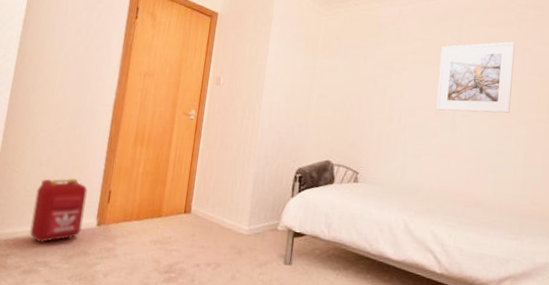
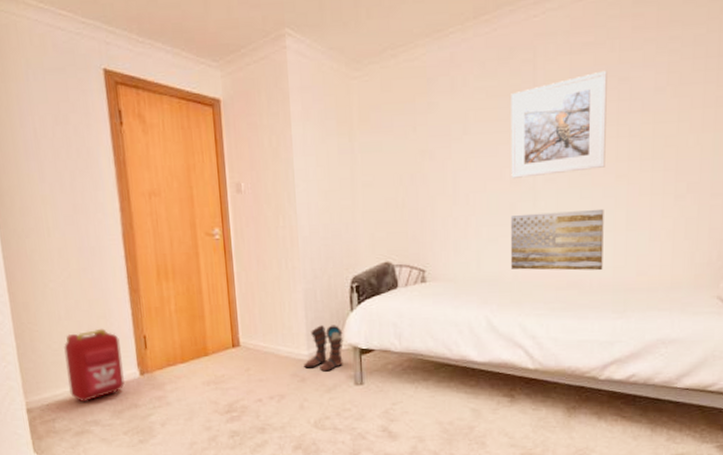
boots: none [242,205,282,248] -> present [304,325,343,372]
wall art: none [429,139,507,196] -> present [511,208,604,271]

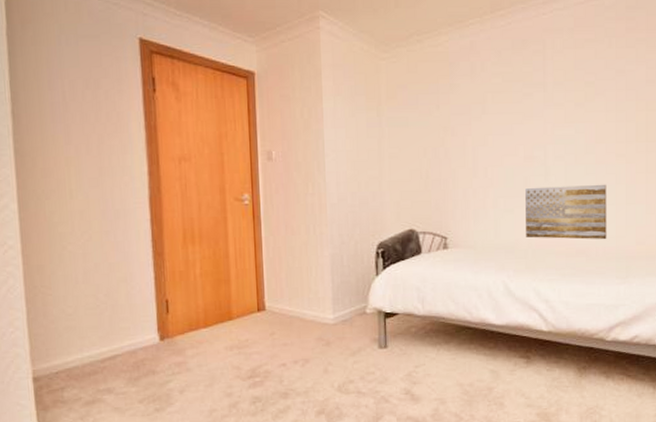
backpack: present [64,328,125,403] -> none [79,292,143,370]
boots: present [304,325,343,372] -> none [329,289,368,335]
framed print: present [511,70,607,178] -> none [524,63,607,155]

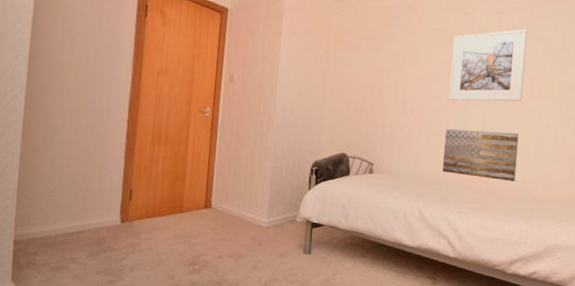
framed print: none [524,63,607,155] -> present [449,29,527,102]

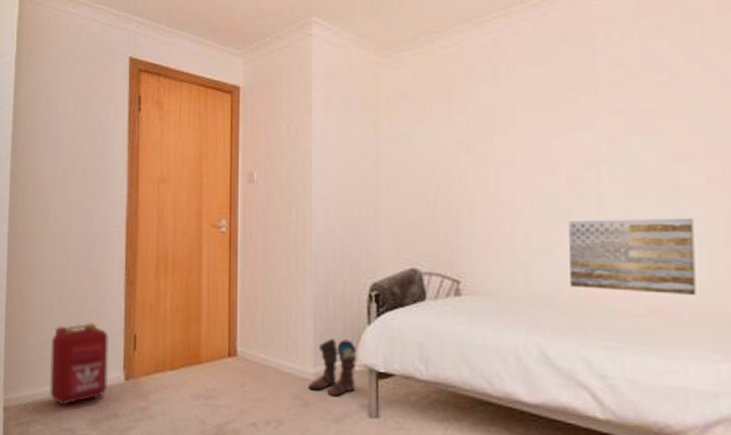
backpack: none [56,178,109,241] -> present [50,322,108,406]
boots: none [263,198,300,239] -> present [308,339,357,397]
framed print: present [449,29,527,102] -> none [566,56,692,177]

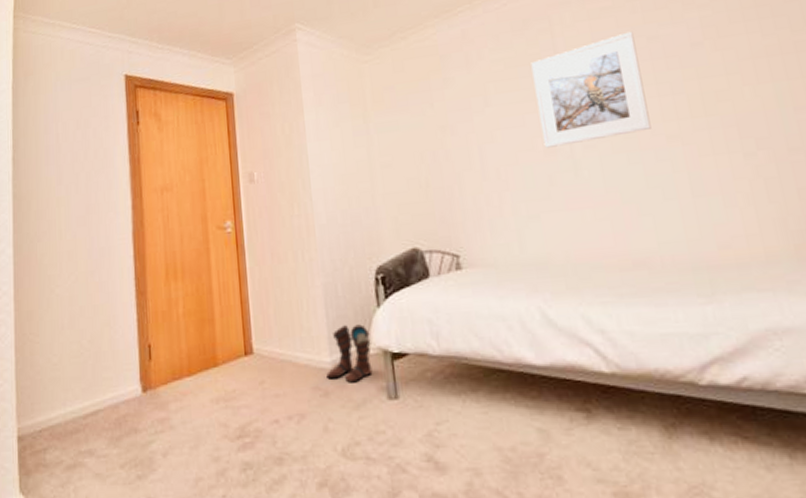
backpack: present [50,322,108,406] -> none [64,337,125,427]
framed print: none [566,56,692,177] -> present [531,31,651,148]
wall art: present [569,217,696,296] -> none [551,174,674,250]

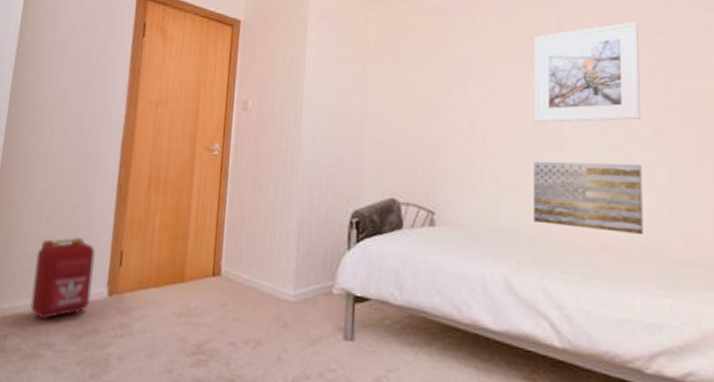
backpack: none [64,337,125,427] -> present [30,237,95,320]
boots: present [326,324,373,383] -> none [288,262,336,319]
wall art: none [551,174,674,250] -> present [534,161,643,236]

